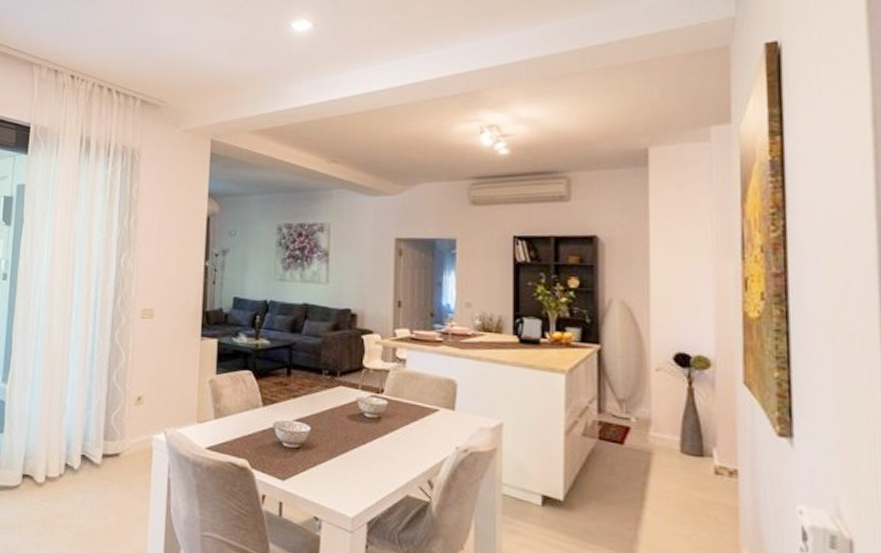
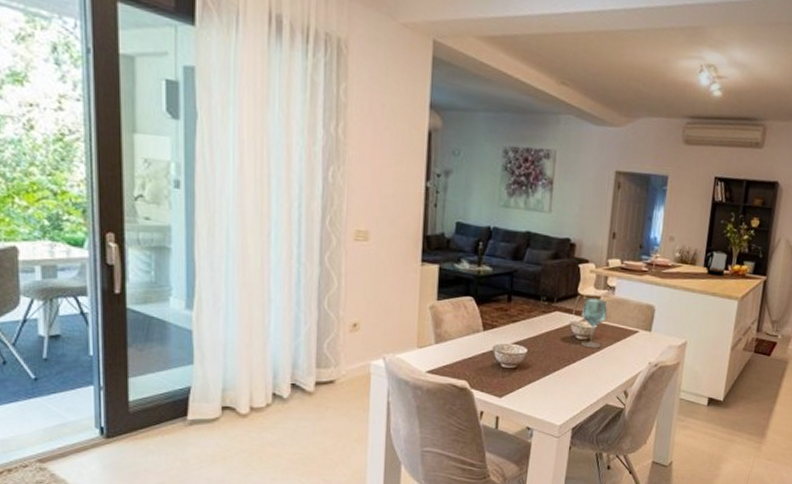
wine glass: none [368,371,400,429] -> present [581,298,608,349]

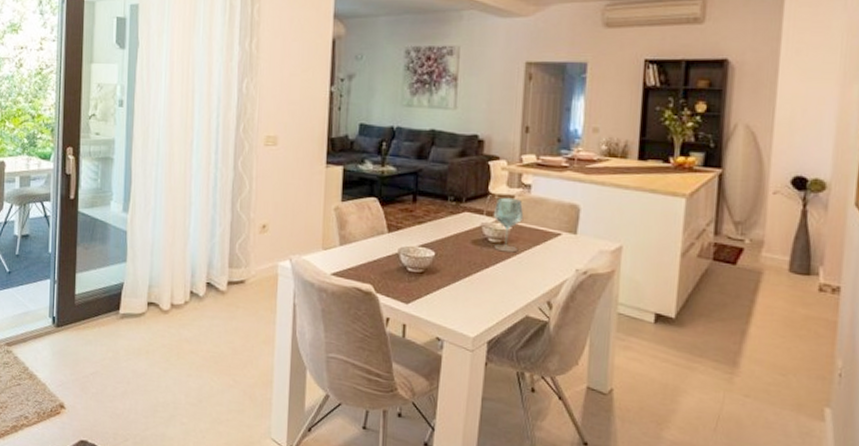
kettle: present [703,250,728,277] -> none [637,141,668,171]

